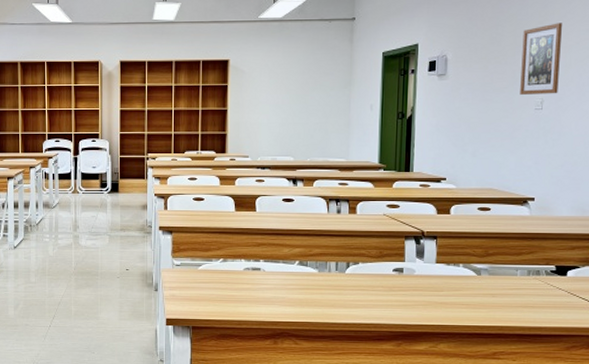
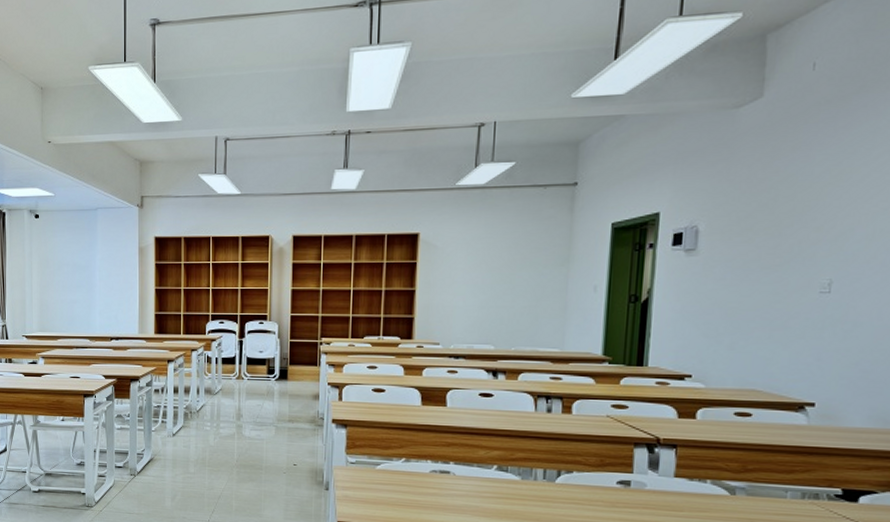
wall art: present [520,23,562,95] -> none [798,183,863,274]

